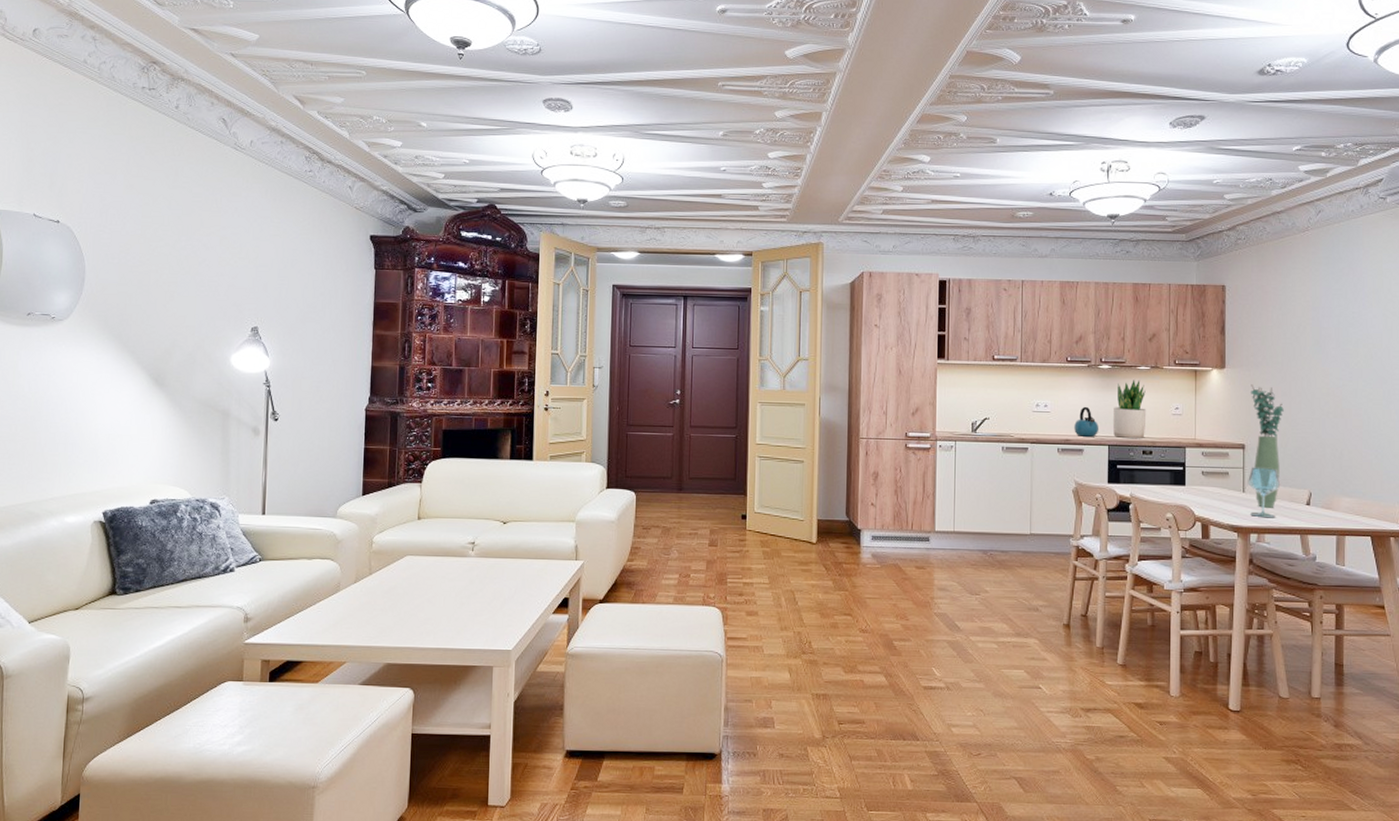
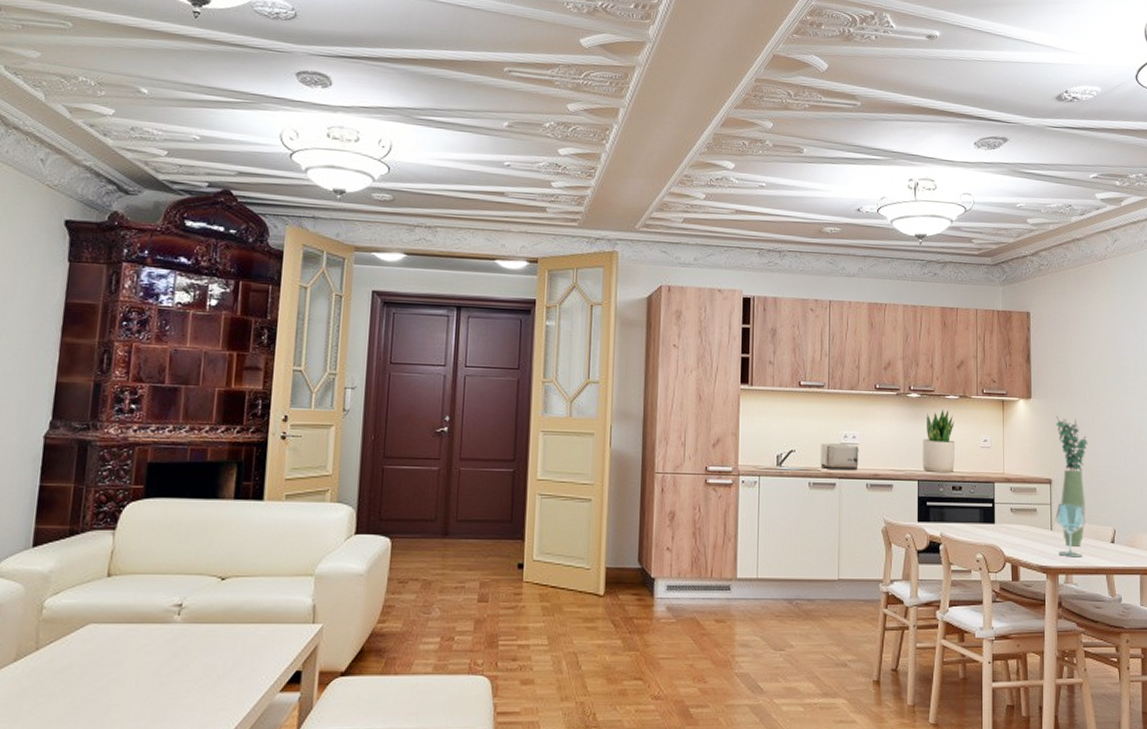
toaster: none [1013,412,1052,437] -> present [820,443,860,471]
kettle: present [1074,406,1098,437] -> none [883,438,908,471]

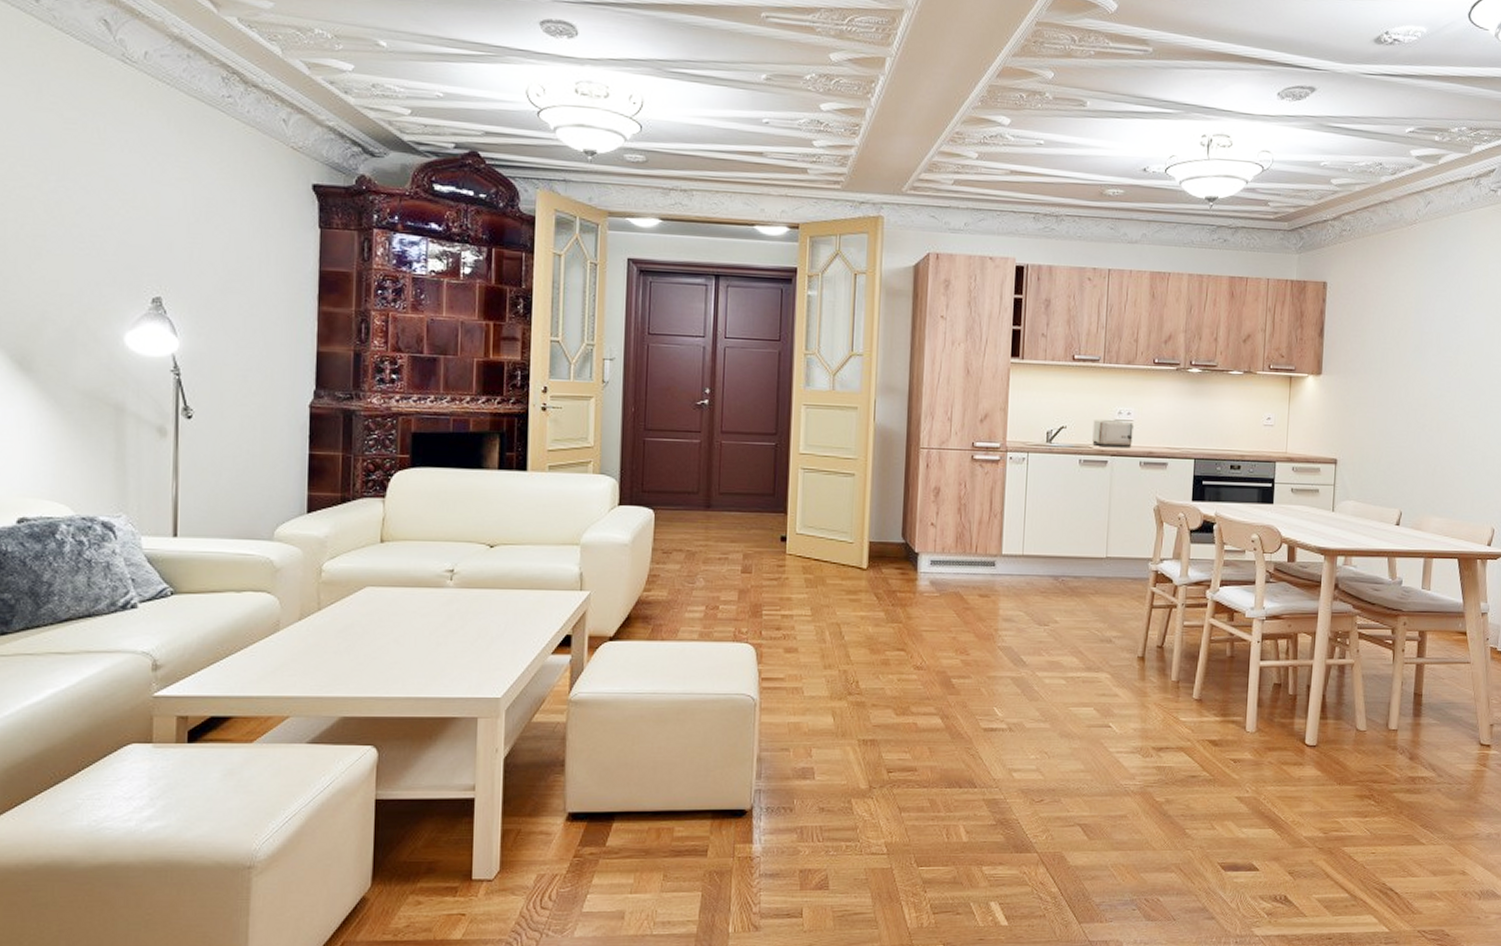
planter: present [922,410,956,474] -> none [1200,386,1237,452]
wine glass: present [1055,503,1086,558] -> none [1338,484,1371,540]
vase: present [1056,416,1088,547] -> none [1345,393,1379,529]

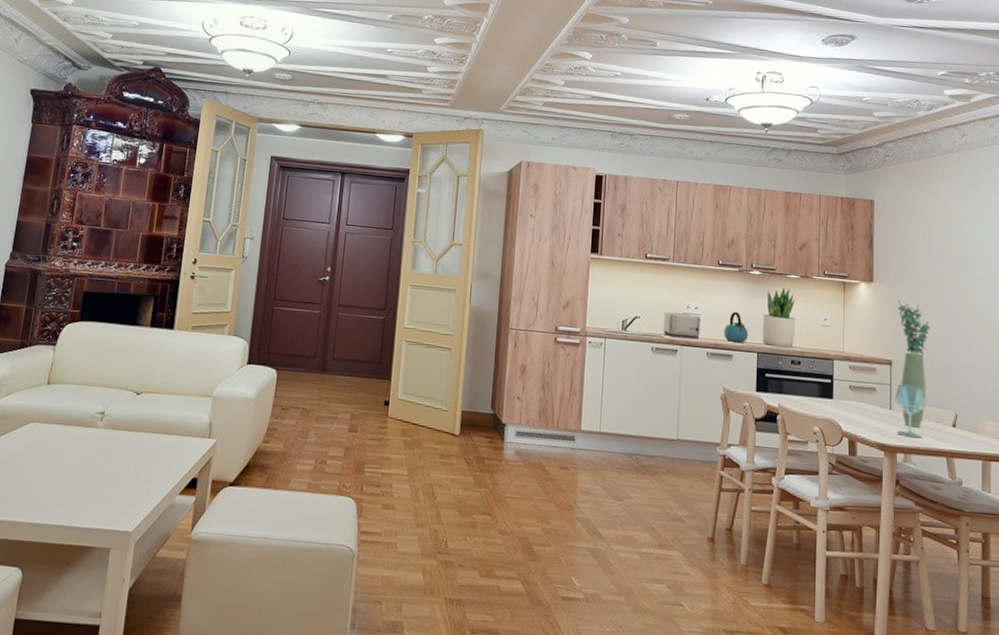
kettle: none [1158,414,1185,449] -> present [724,311,748,343]
planter: none [1200,386,1237,452] -> present [762,287,796,348]
wine glass: none [1338,484,1371,540] -> present [895,384,926,439]
vase: none [1345,393,1379,529] -> present [898,300,930,428]

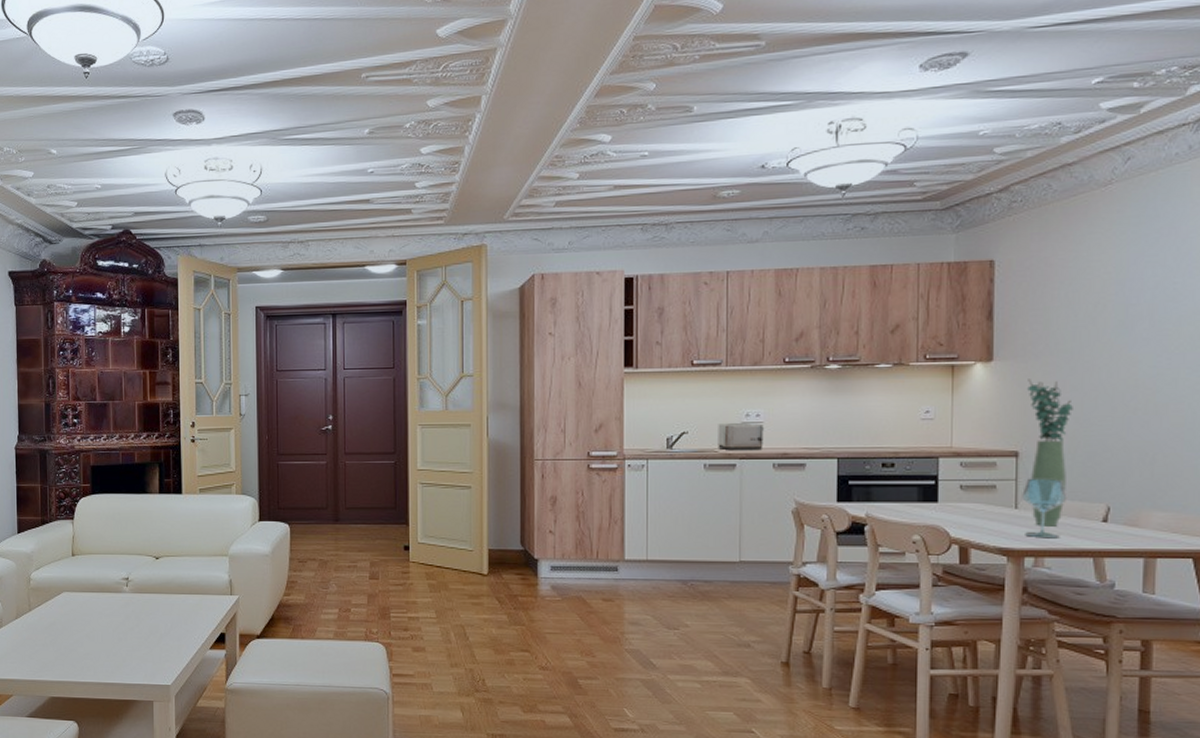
kettle: present [724,311,748,343] -> none [794,414,825,449]
planter: present [762,287,796,348] -> none [843,380,887,450]

